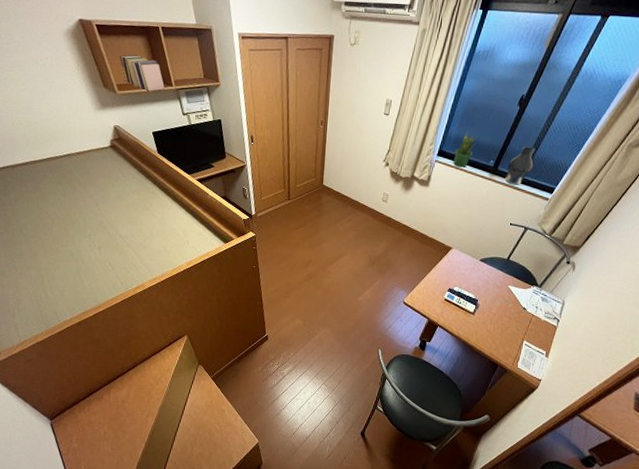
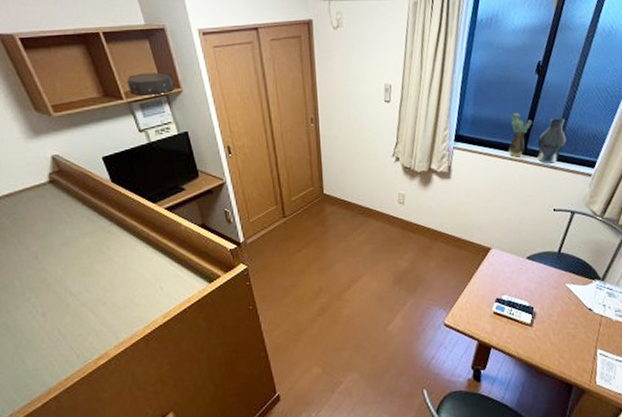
books: present [120,55,165,92] -> none [53,68,114,109]
decorative box: none [177,66,214,86] -> present [127,72,175,96]
planter: present [453,132,477,168] -> none [474,110,497,153]
vase: none [481,137,507,176] -> present [508,112,533,158]

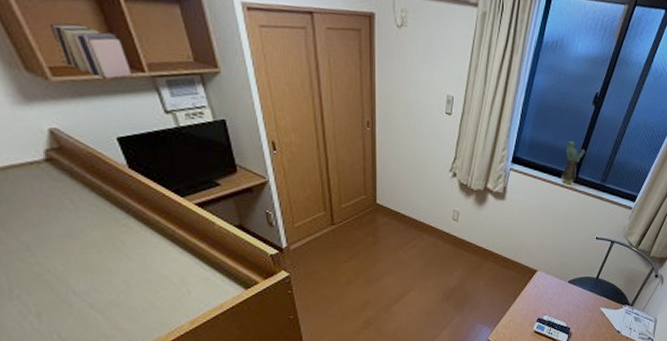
books: none [53,68,114,109] -> present [51,23,133,79]
decorative box: present [127,72,175,96] -> none [151,44,211,73]
vase: present [537,118,567,165] -> none [587,150,614,195]

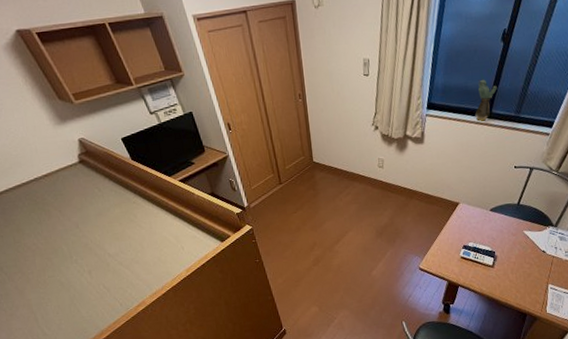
books: present [51,23,133,79] -> none [69,58,126,96]

